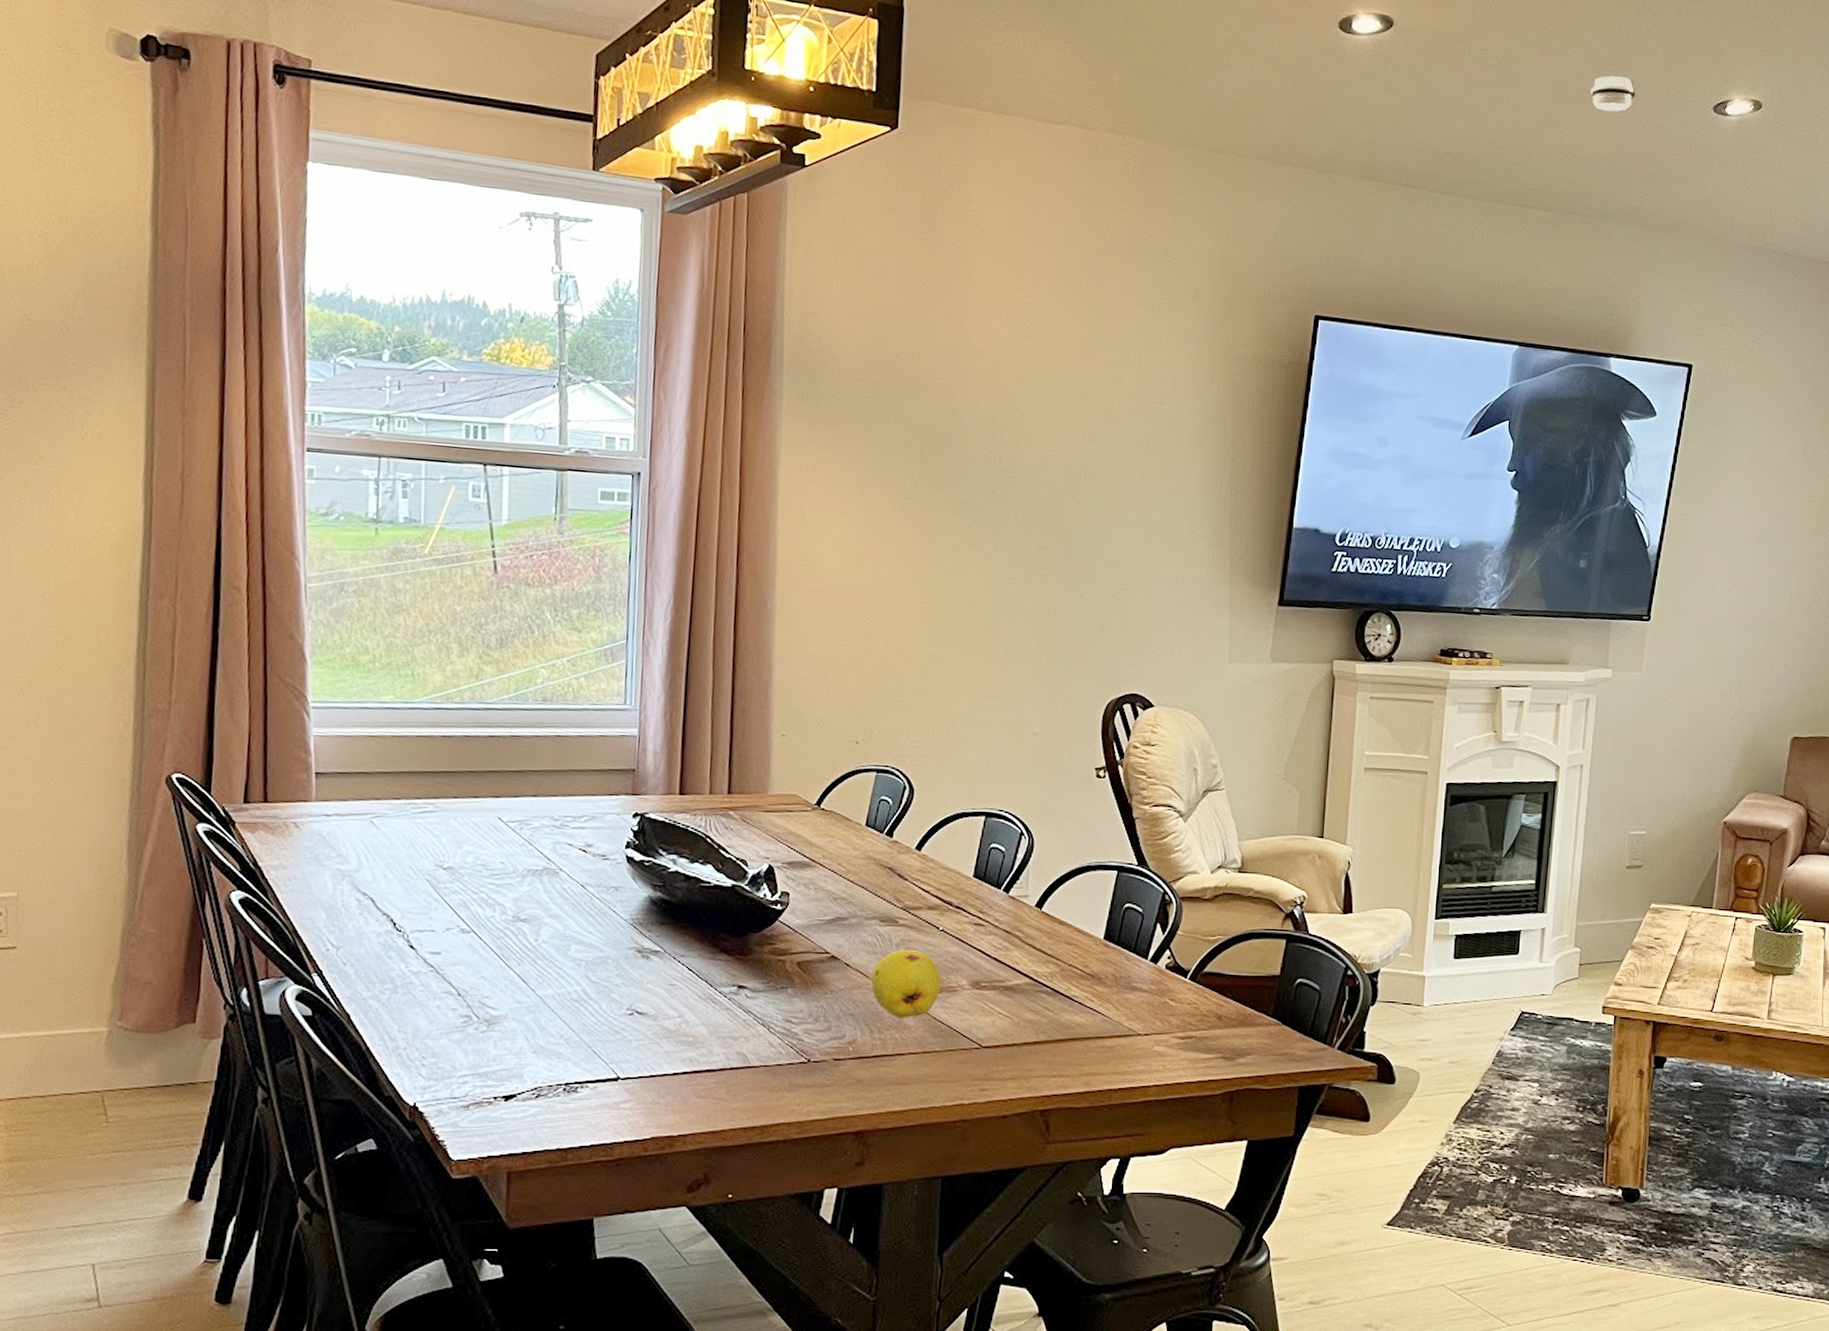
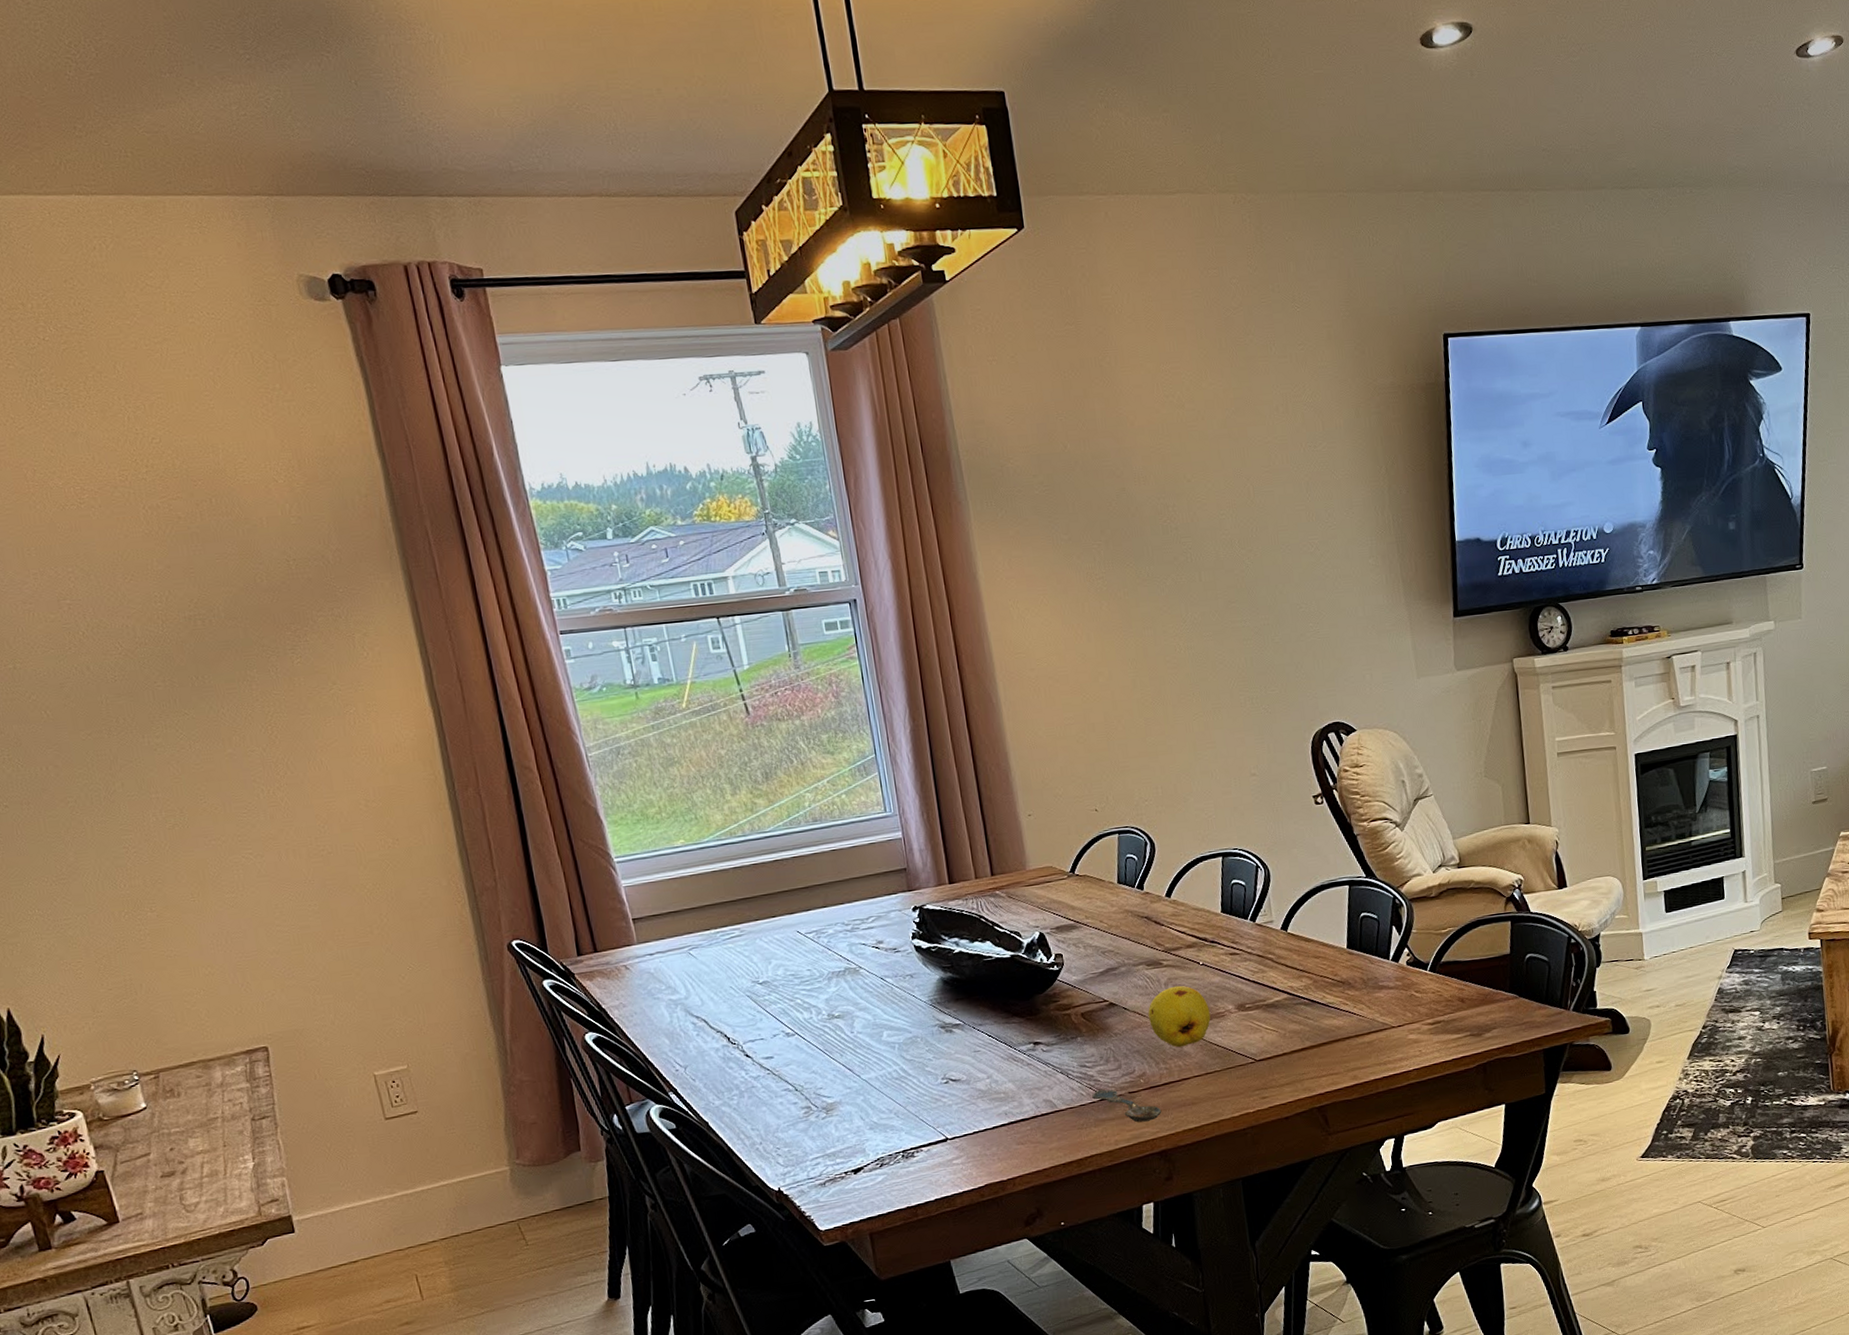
spoon: none [792,1051,867,1095] -> present [1092,1089,1162,1123]
smoke detector: present [1590,75,1636,112] -> none [1673,37,1718,77]

